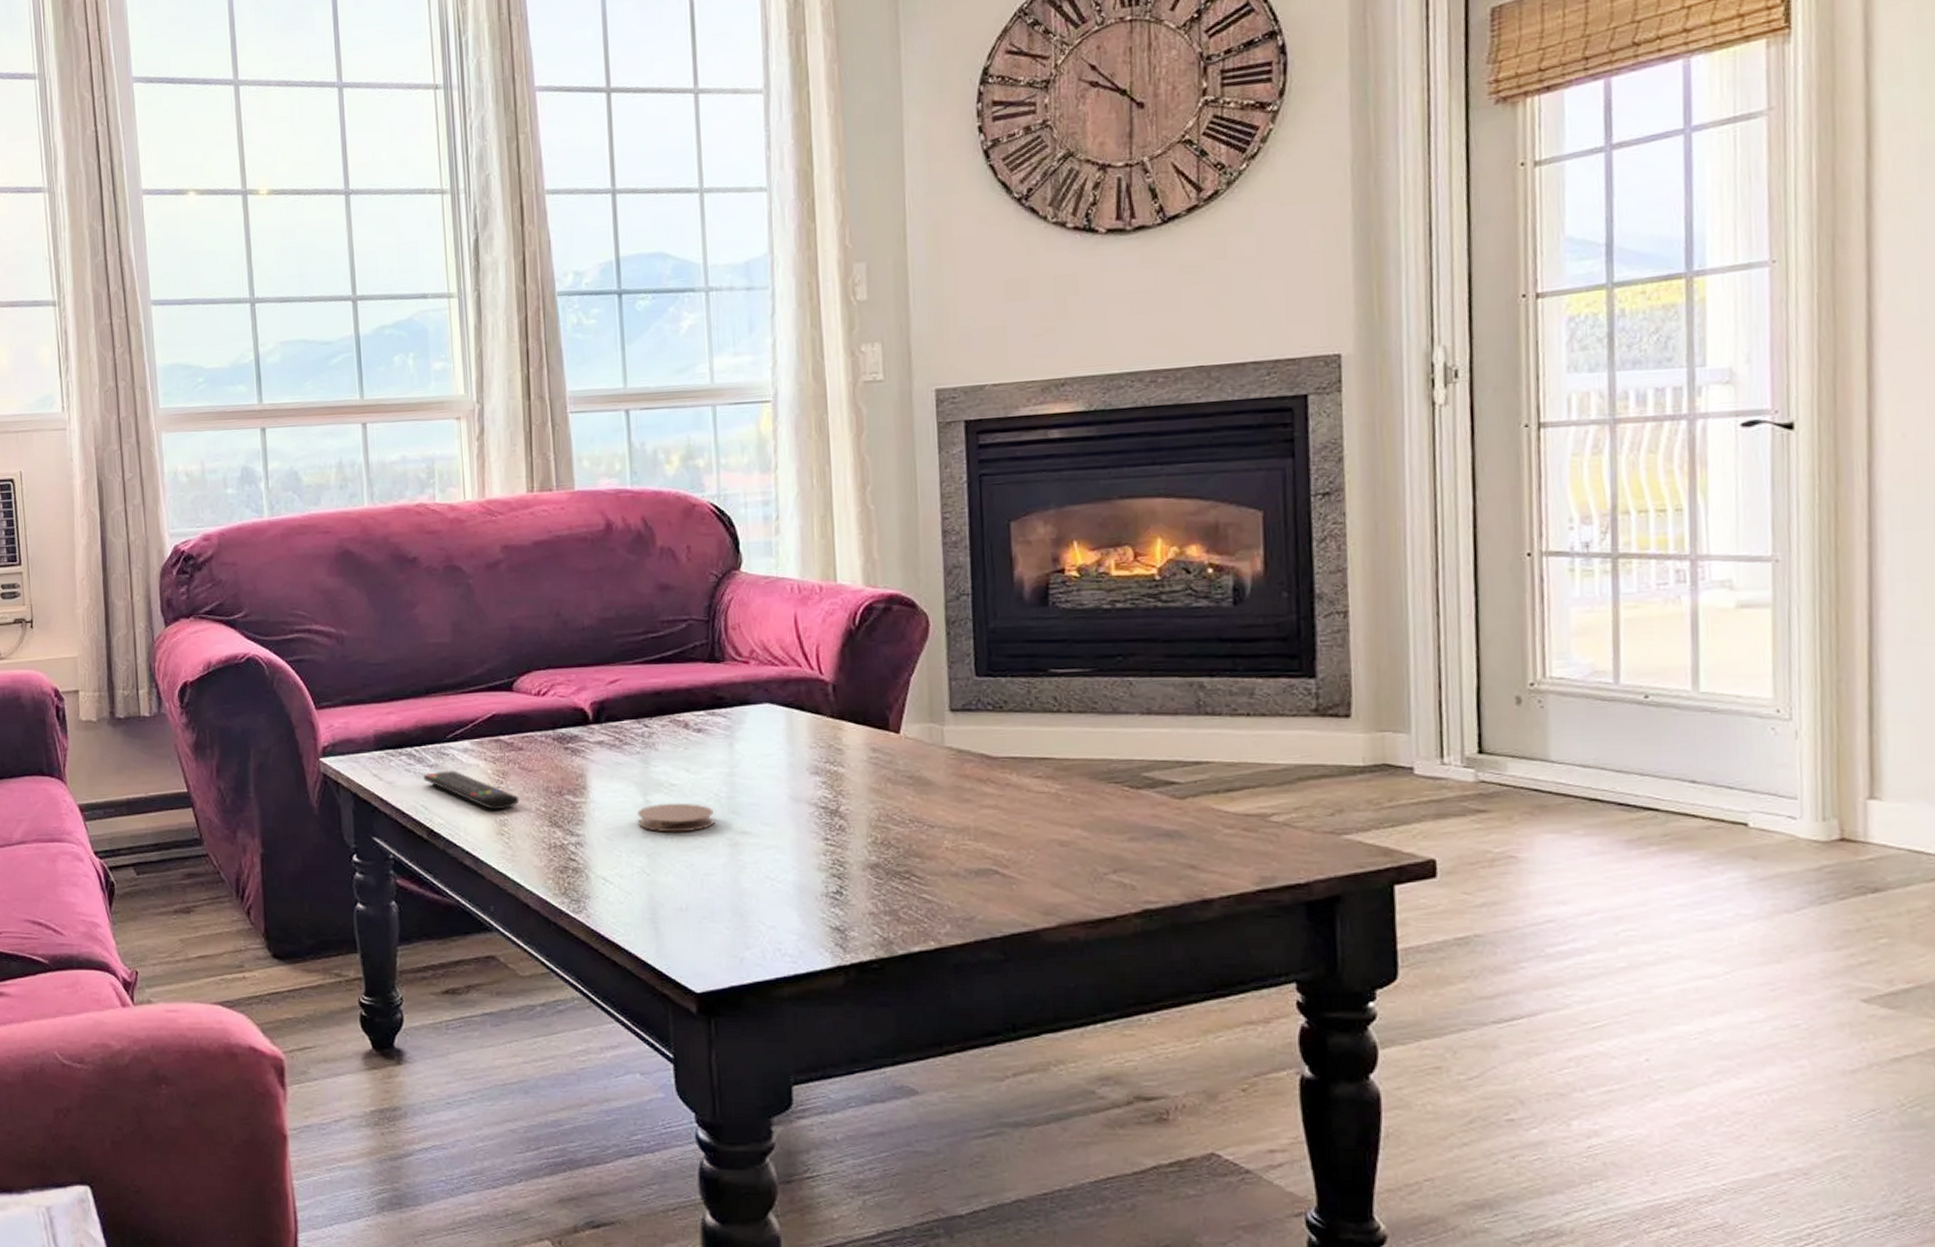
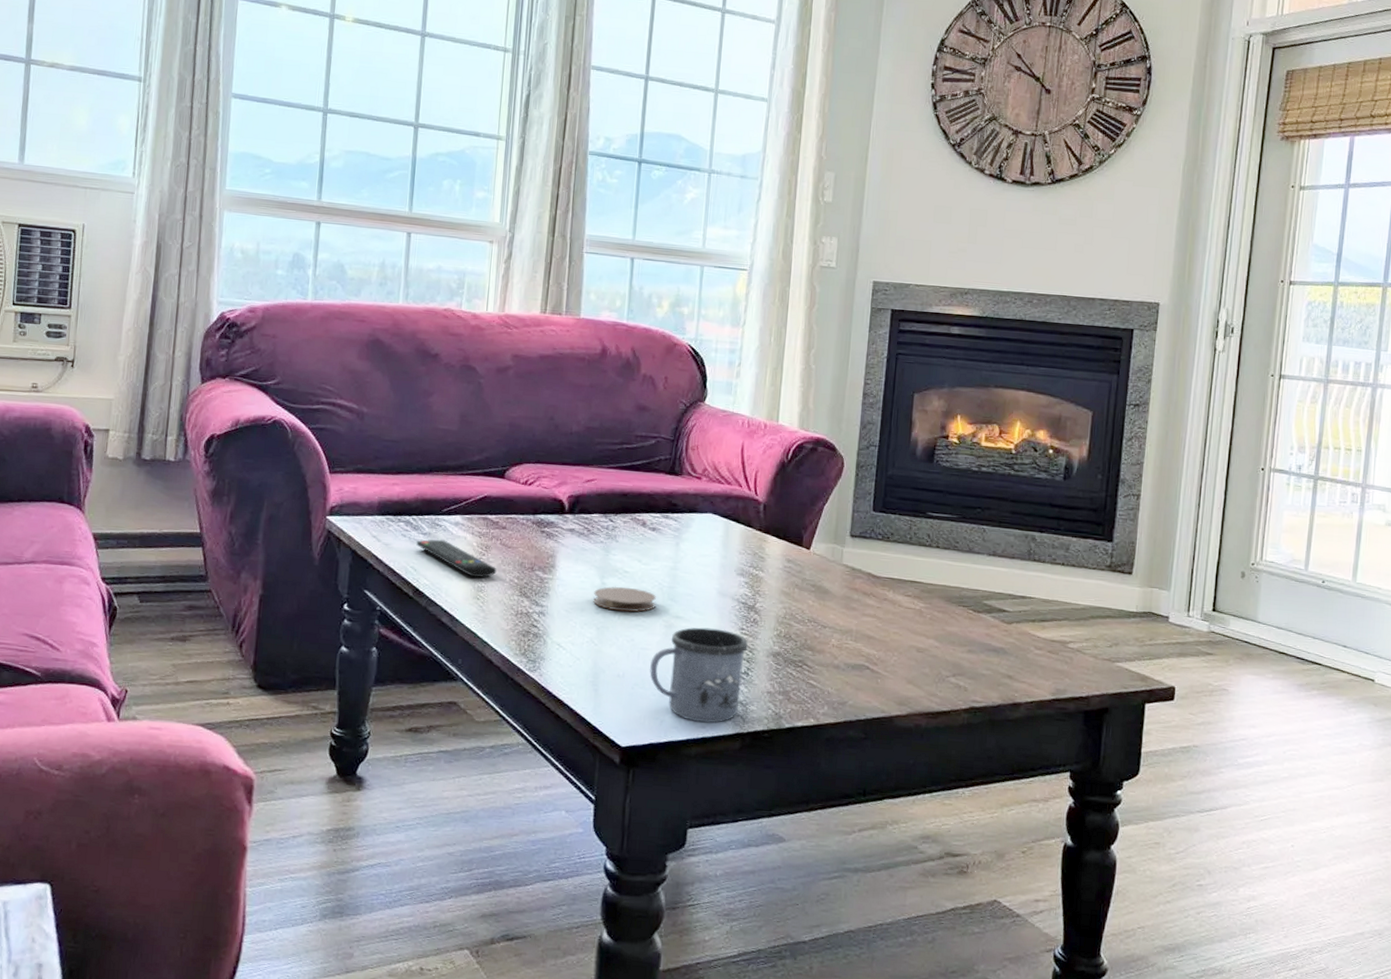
mug: none [718,842,837,957] -> present [649,627,749,723]

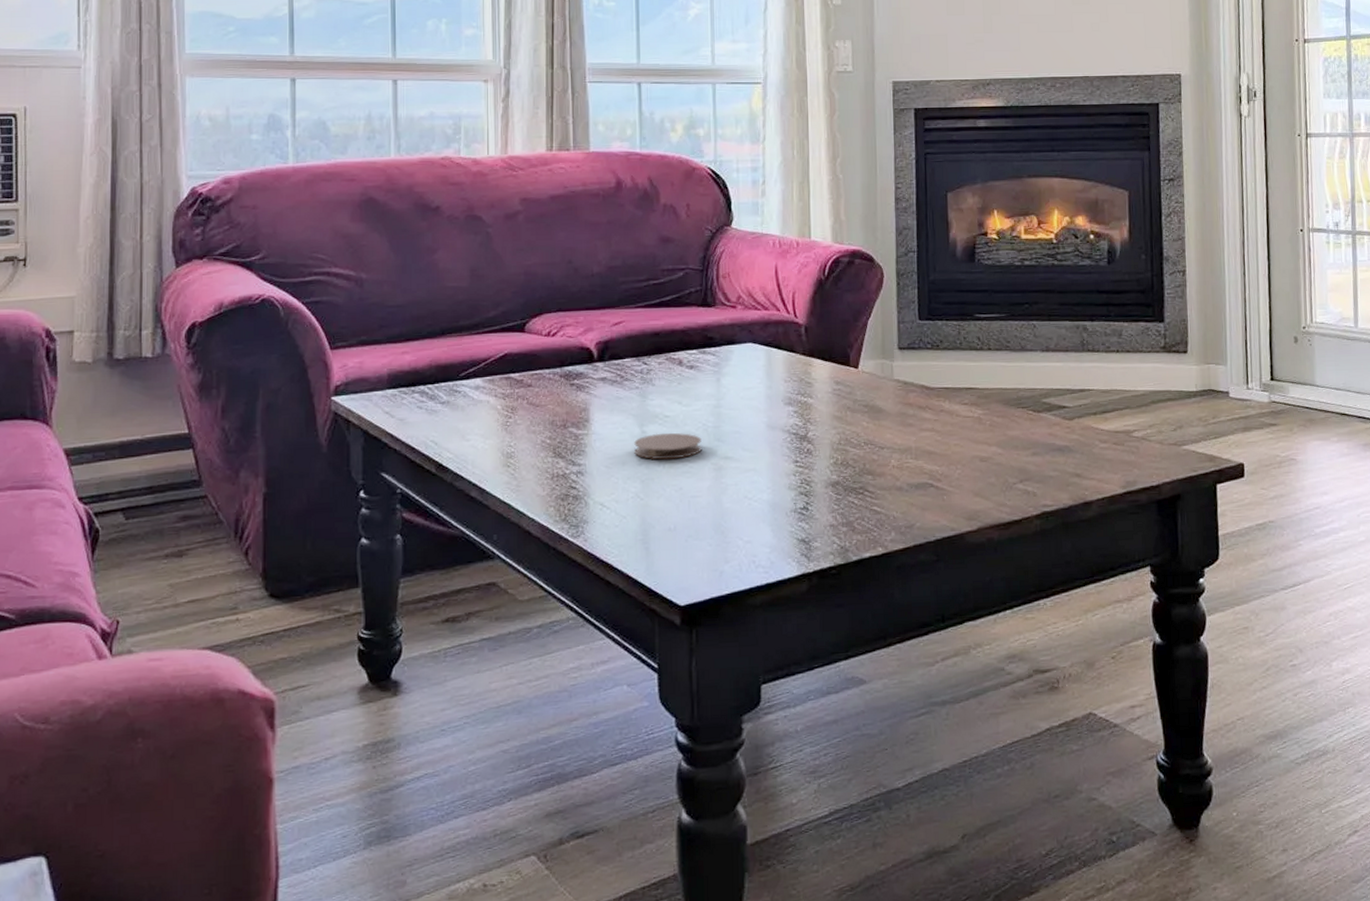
remote control: present [415,539,497,578] -> none [433,407,526,444]
mug: present [649,627,749,723] -> none [703,464,805,568]

